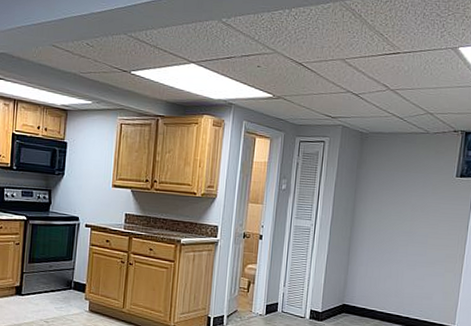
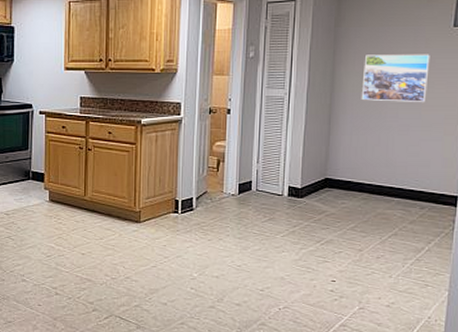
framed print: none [377,195,436,241] -> present [361,54,430,102]

